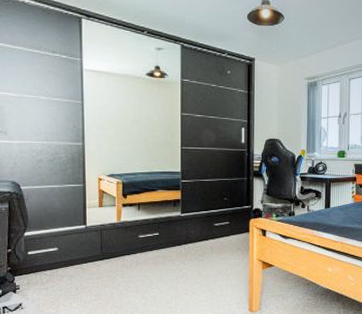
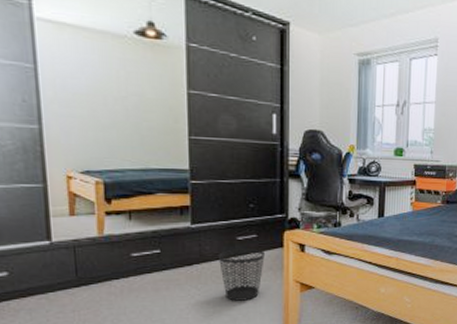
wastebasket: none [200,232,235,275] -> present [218,248,265,301]

